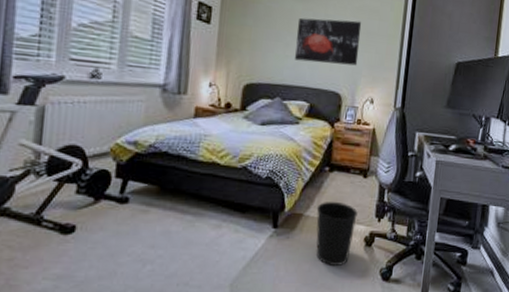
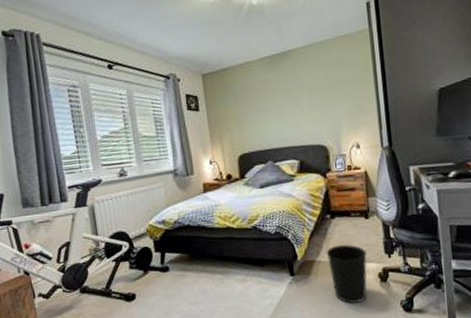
wall art: present [294,17,362,66] -> none [272,74,337,125]

